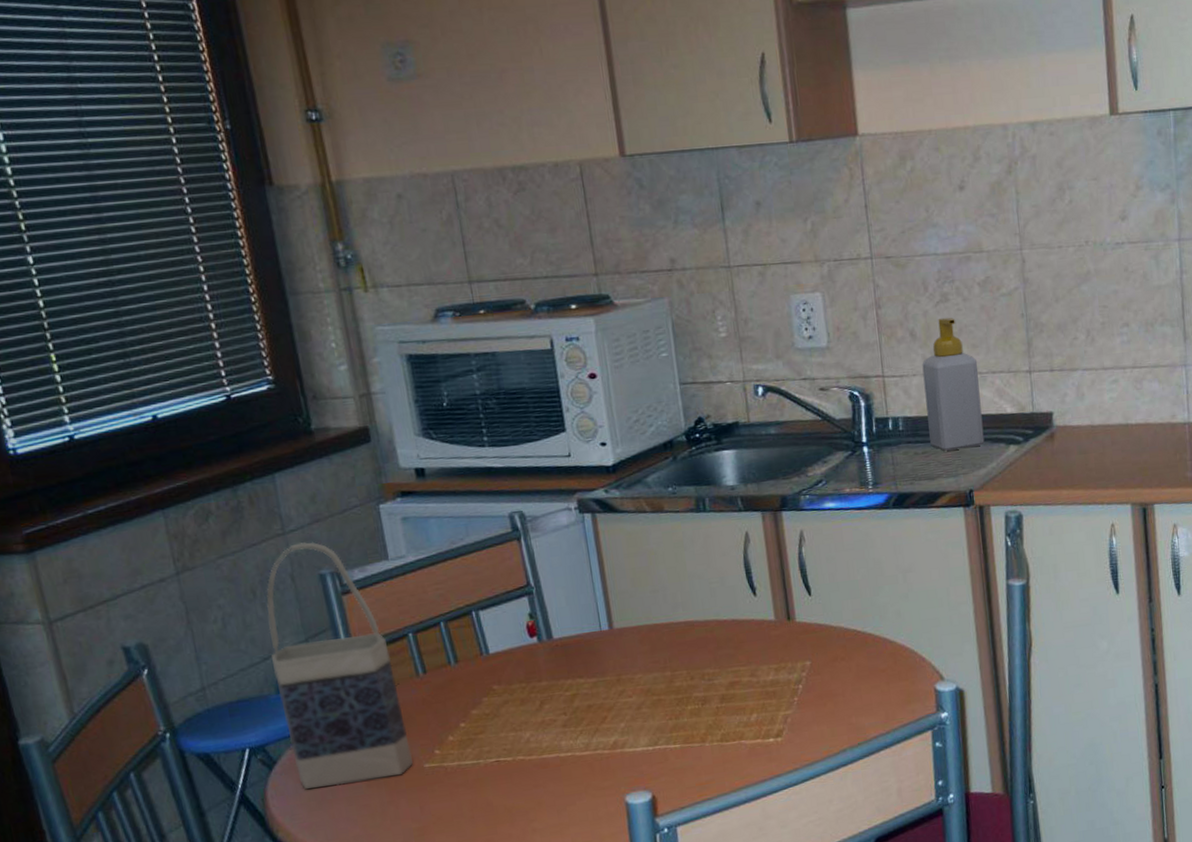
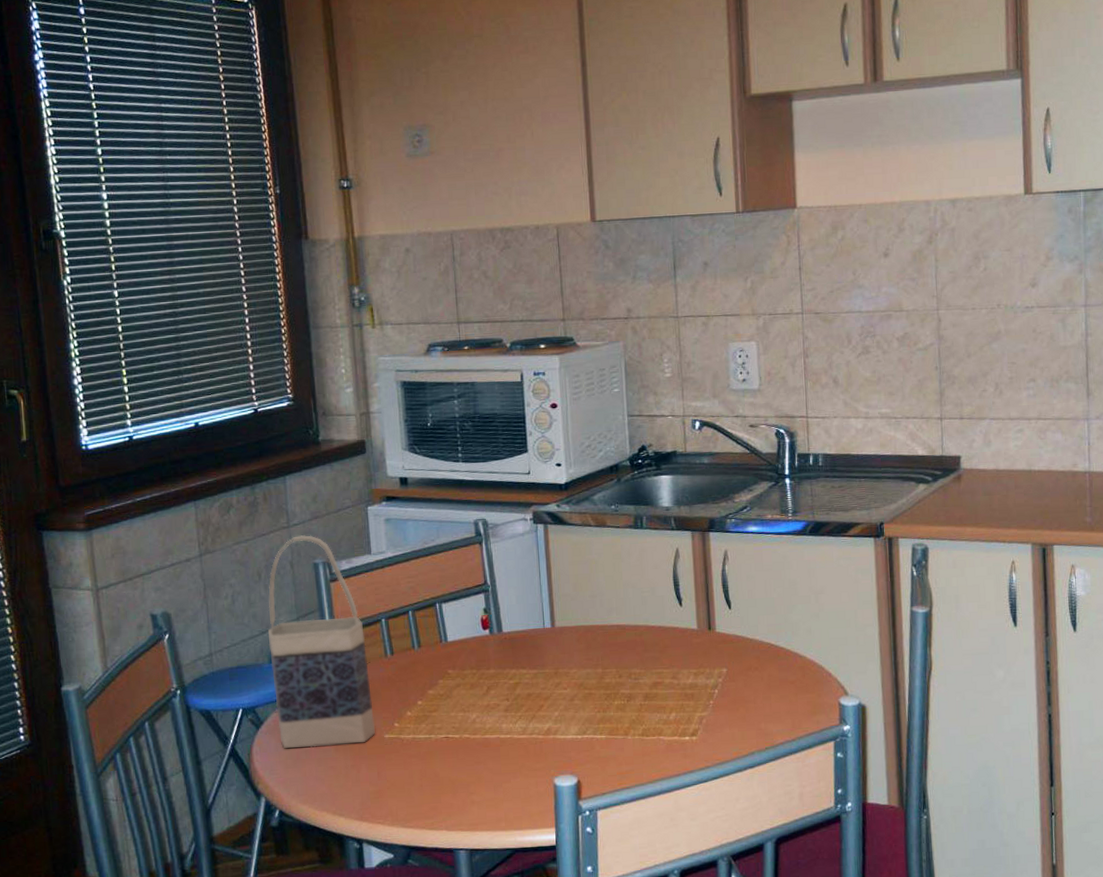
soap bottle: present [922,317,985,451] -> none [842,367,896,486]

